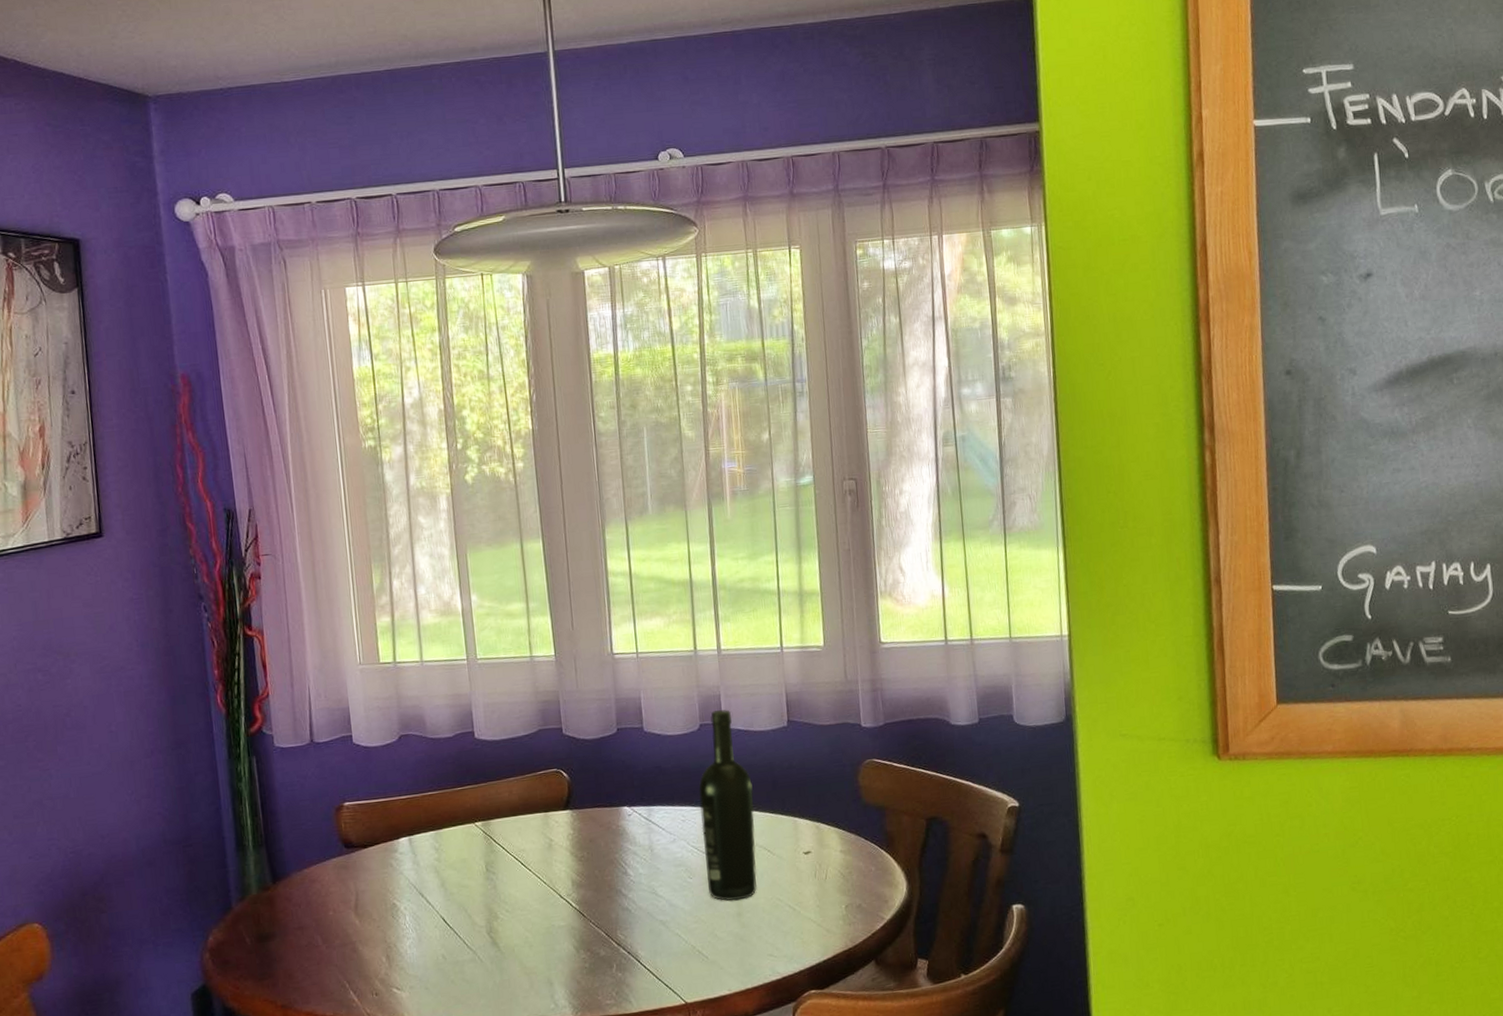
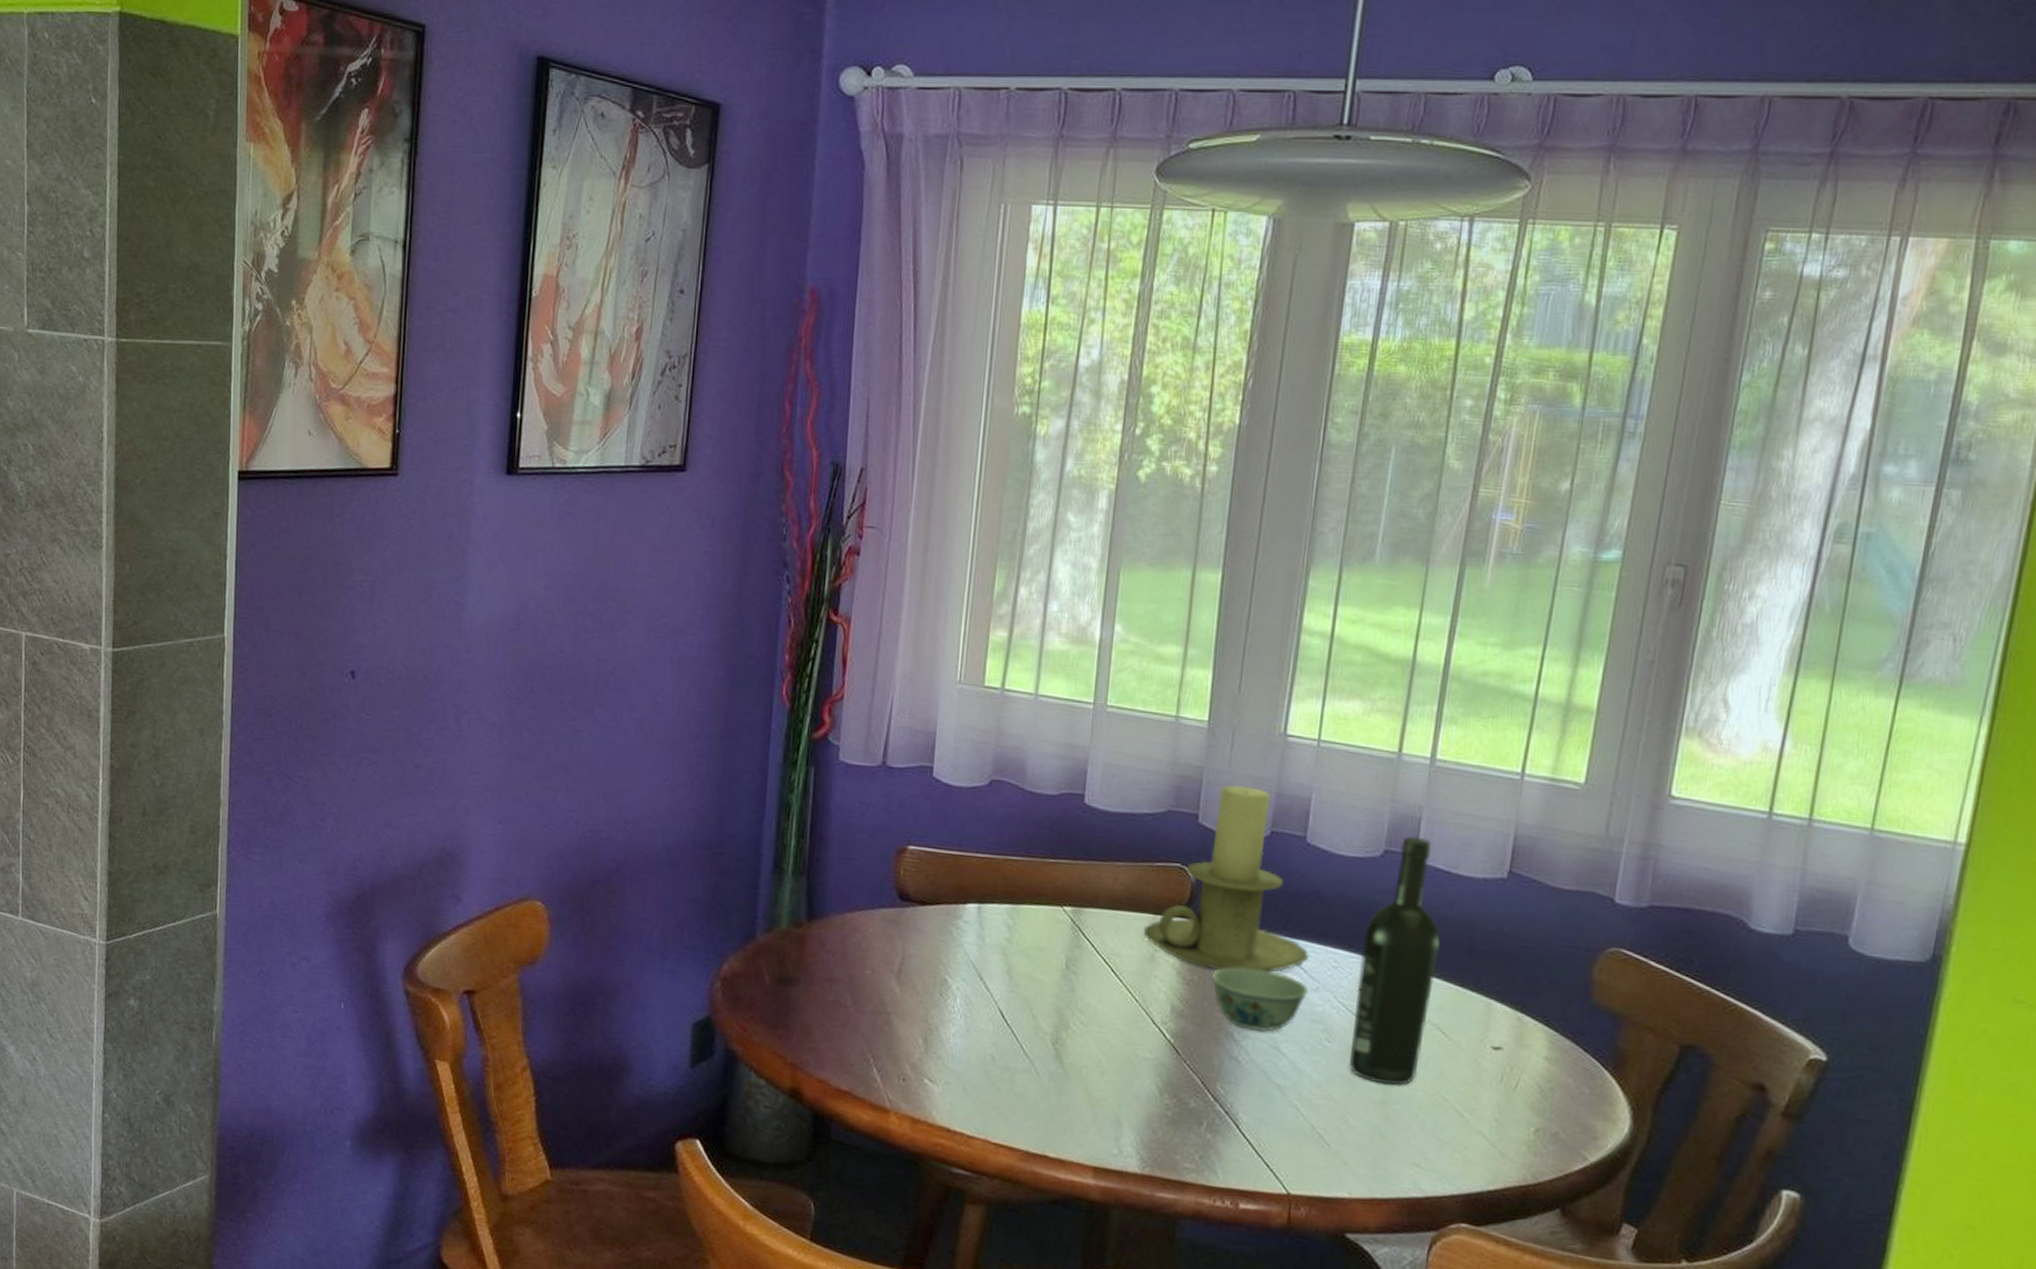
candle holder: none [539,697,664,845] -> present [1144,784,1310,973]
bowl: none [597,835,668,884] -> present [1212,967,1308,1032]

